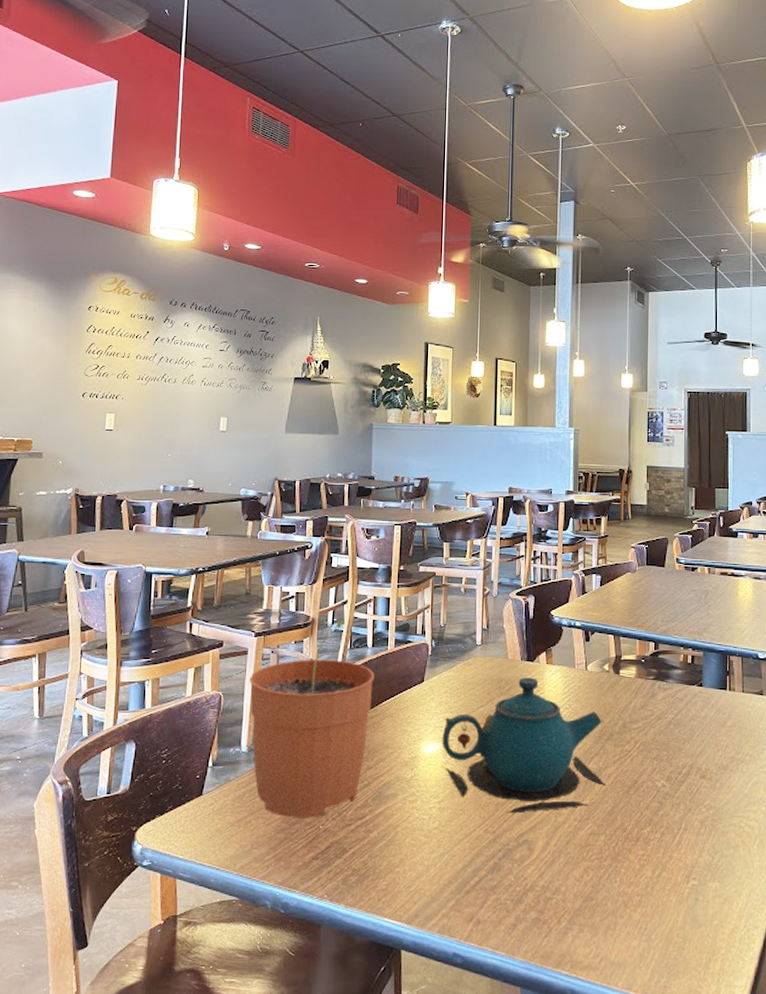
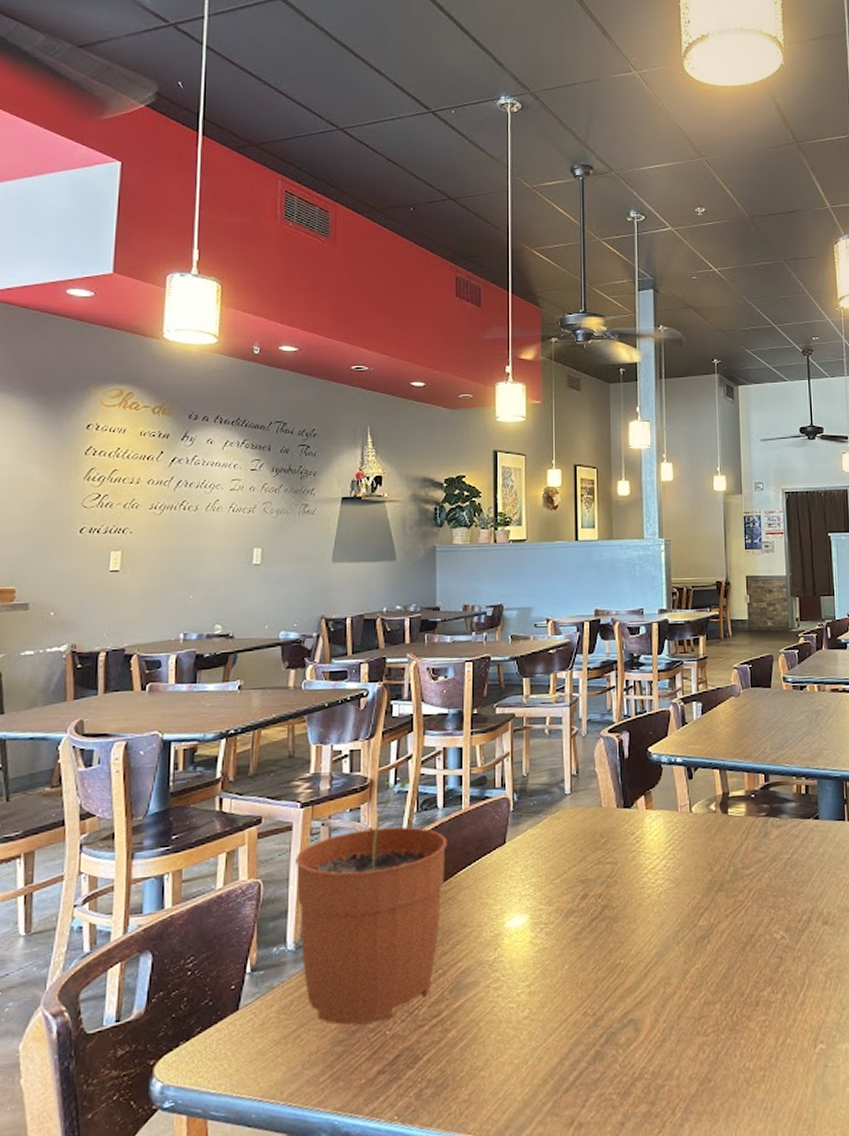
teapot: present [442,677,606,814] -> none [529,826,719,990]

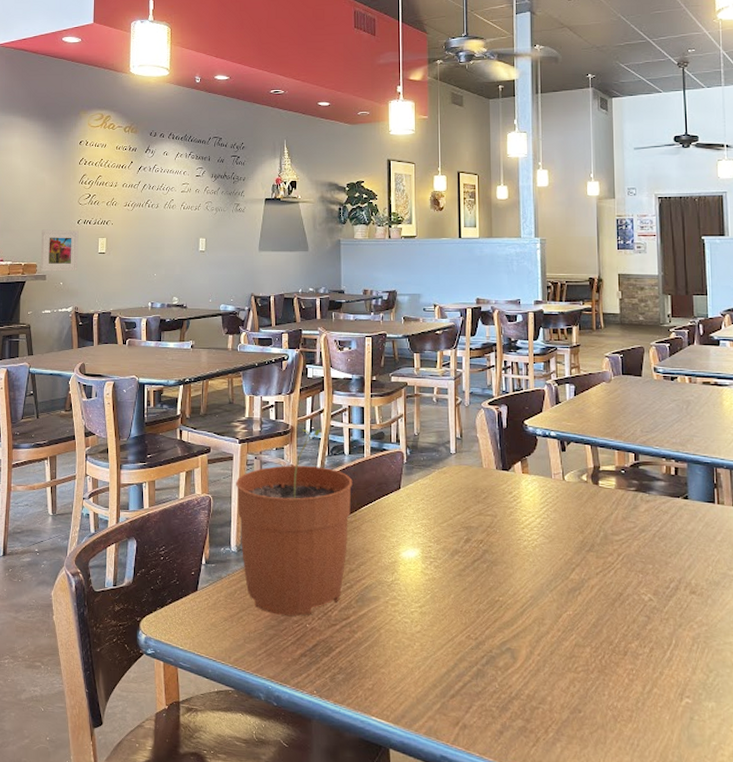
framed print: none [20,541,81,599] -> present [40,229,79,272]

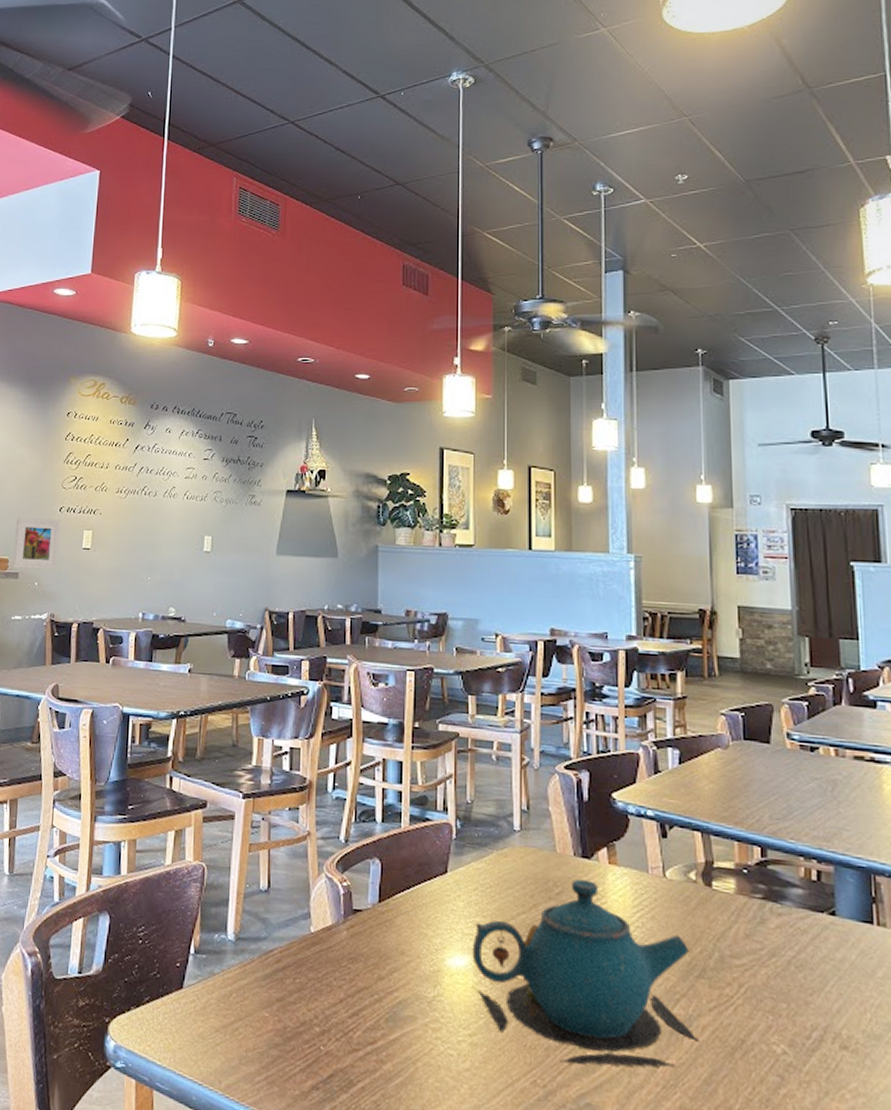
plant pot: present [236,428,353,616] -> none [237,784,386,1034]
teapot: none [420,486,589,621] -> present [472,879,699,1067]

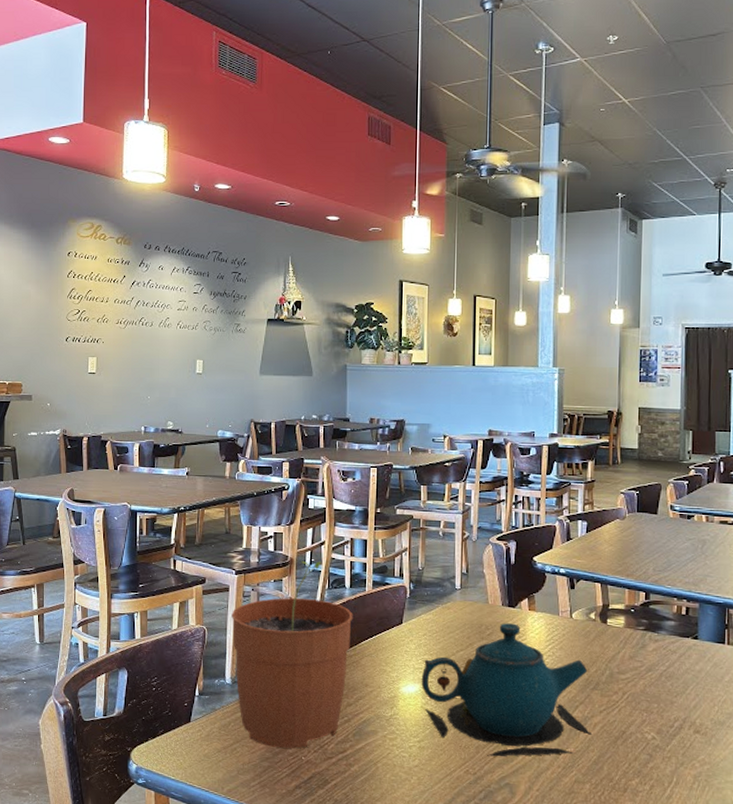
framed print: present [12,517,60,570] -> none [26,346,67,392]
plant pot: none [237,784,386,1034] -> present [232,560,353,749]

